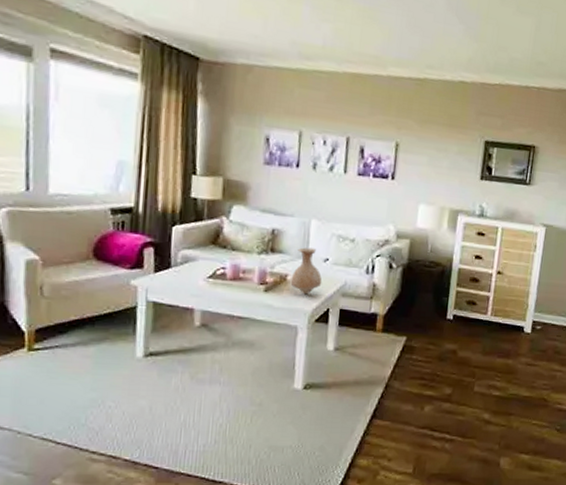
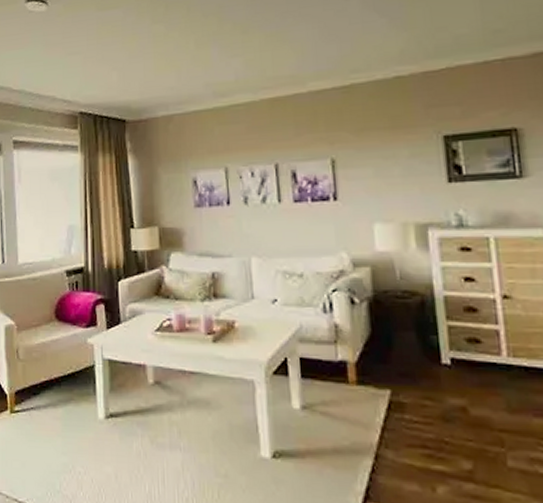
vase: present [290,247,322,295] -> none [239,289,274,343]

